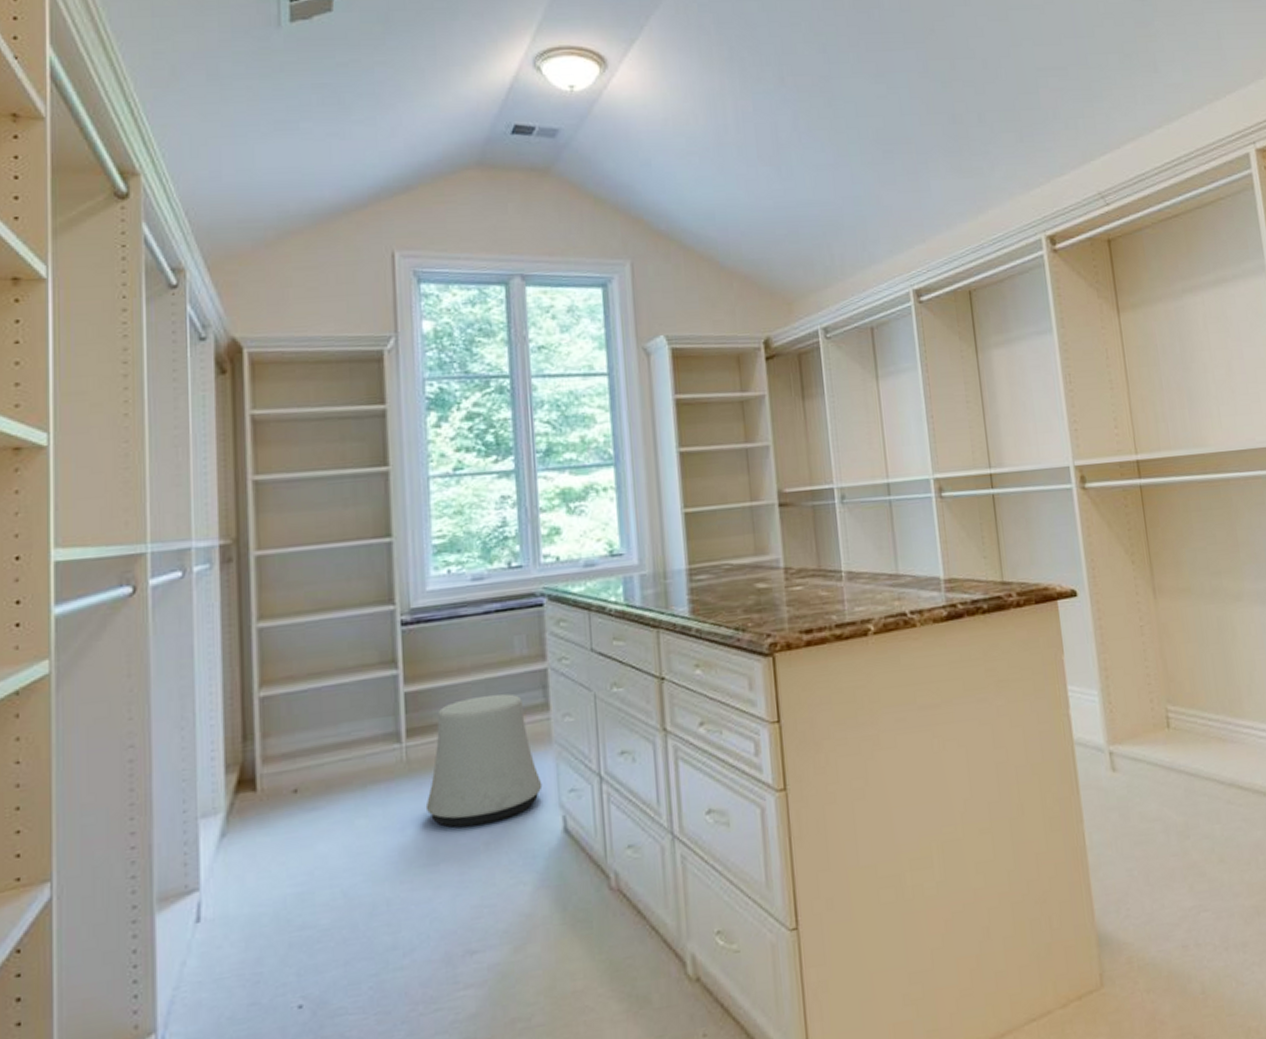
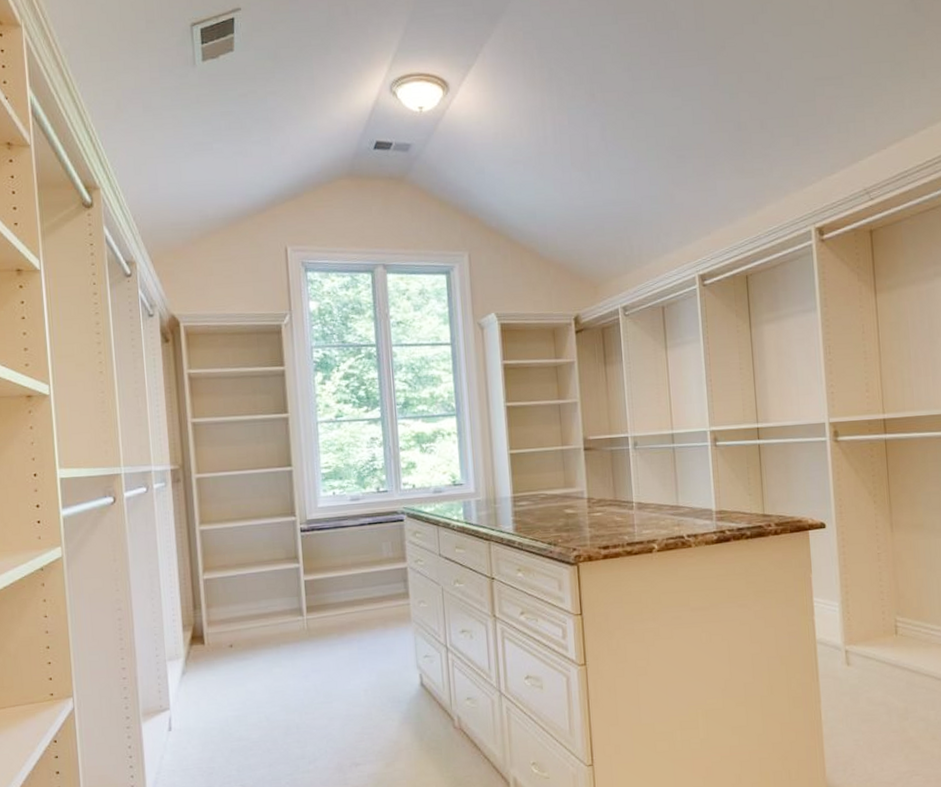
stool: present [425,694,543,828] -> none [321,584,405,678]

